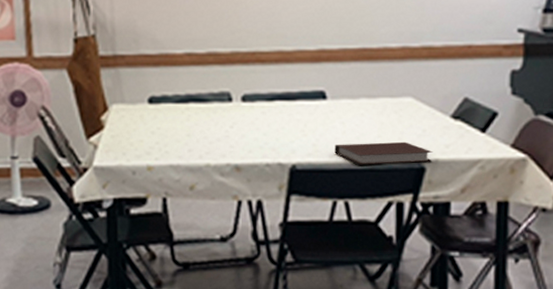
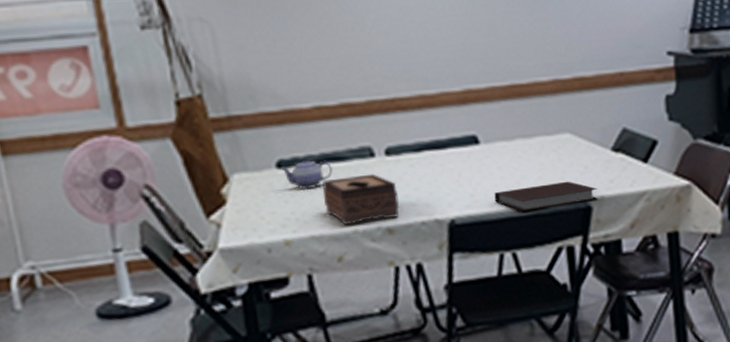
teapot: none [151,97,196,123] -> present [280,158,334,189]
tissue box: none [184,116,248,159] -> present [322,173,399,225]

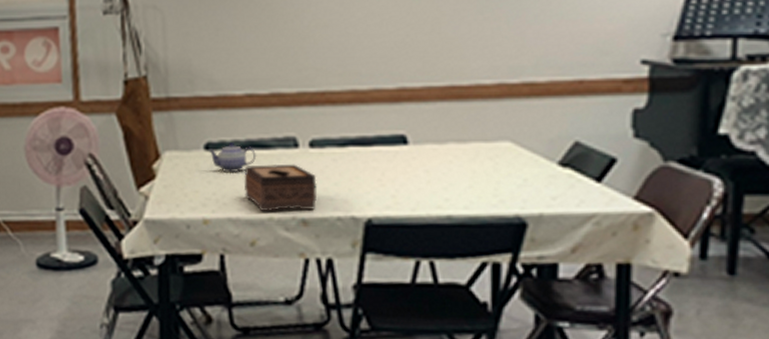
notebook: present [494,181,598,212] -> none [417,192,536,220]

